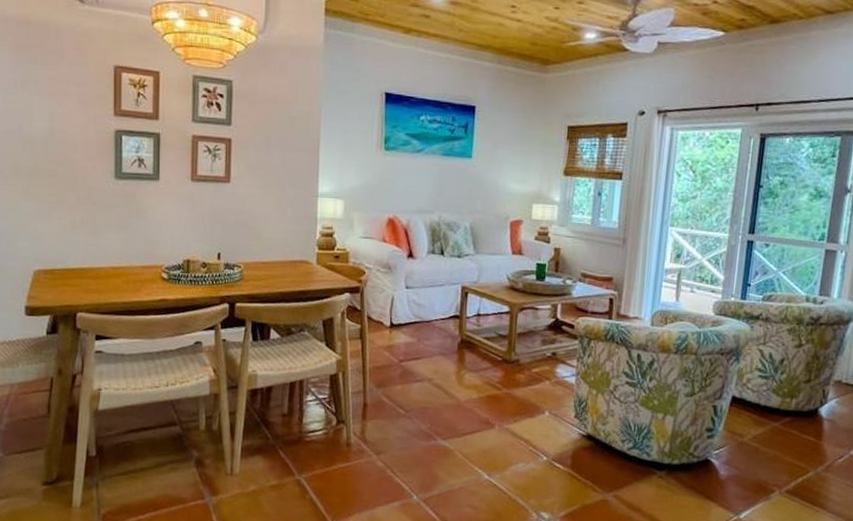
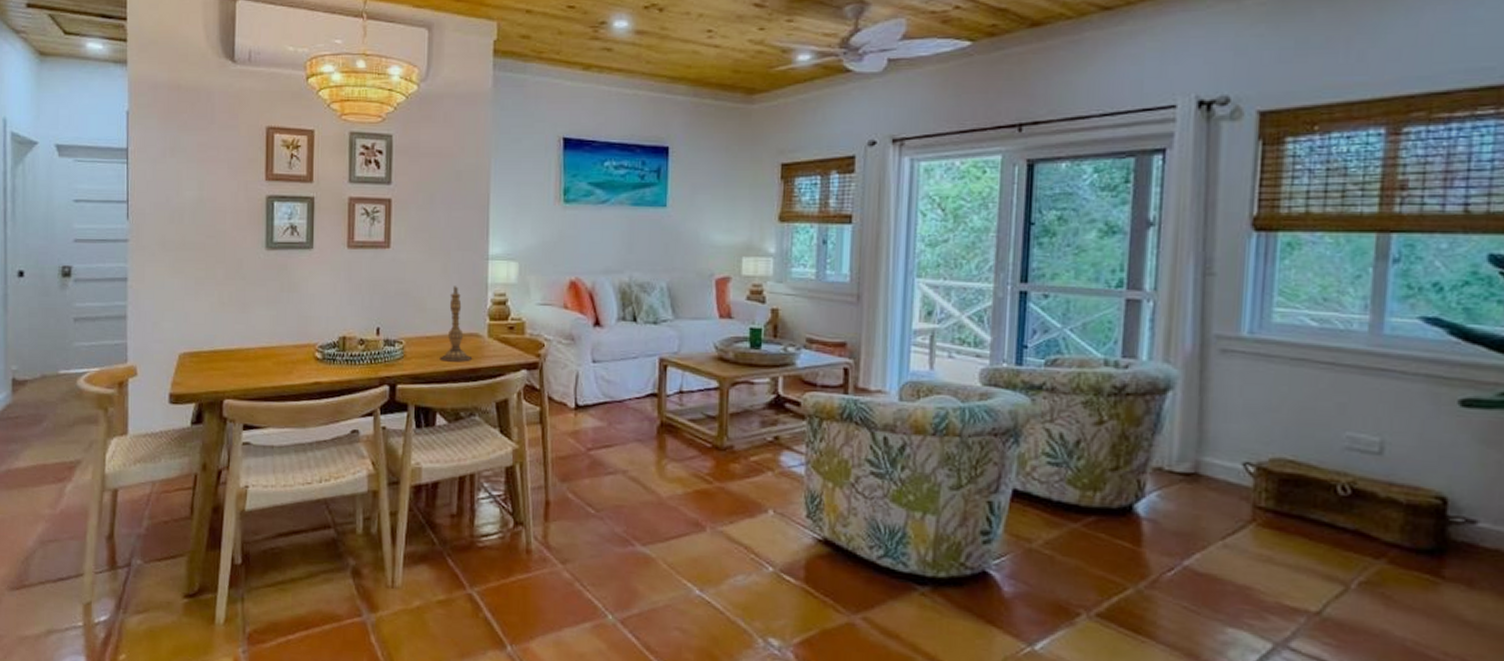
candlestick: none [274,218,302,285] -> present [439,286,472,362]

